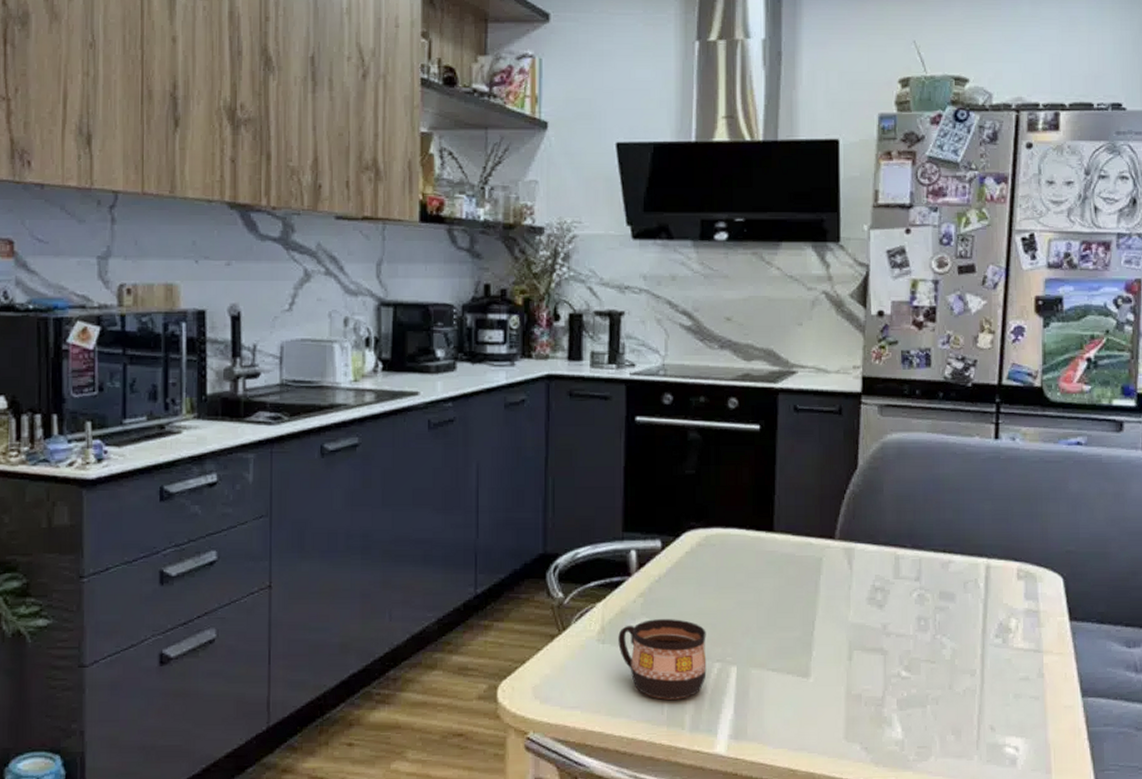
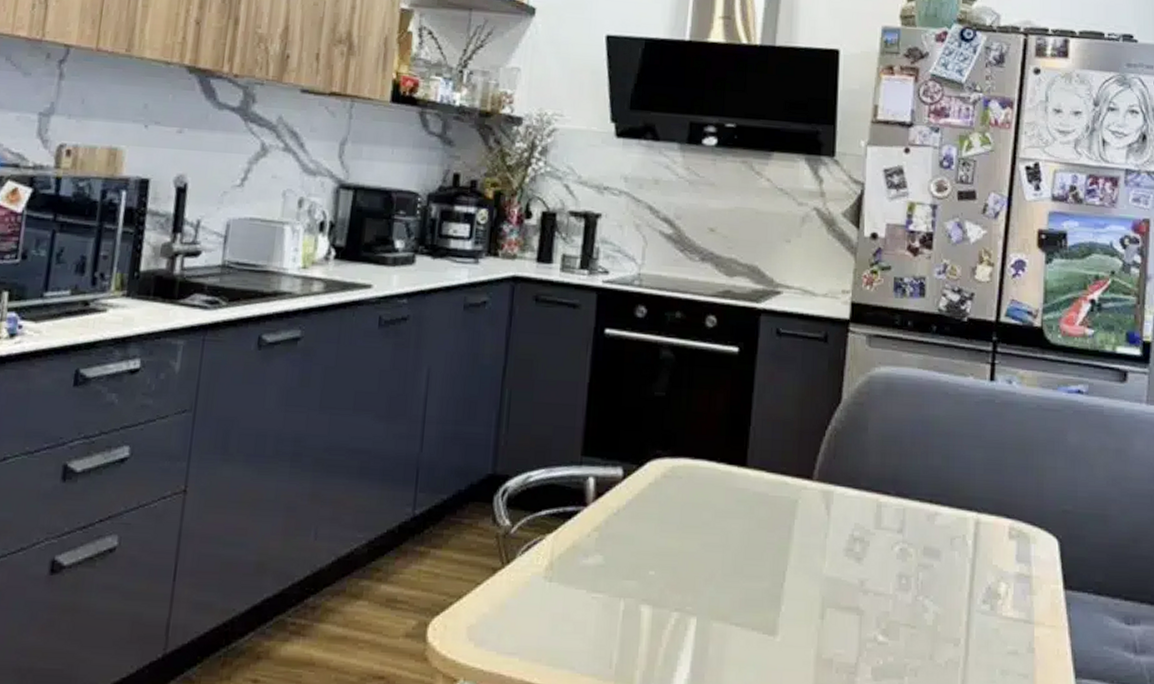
cup: present [618,619,707,700] -> none [567,557,666,652]

